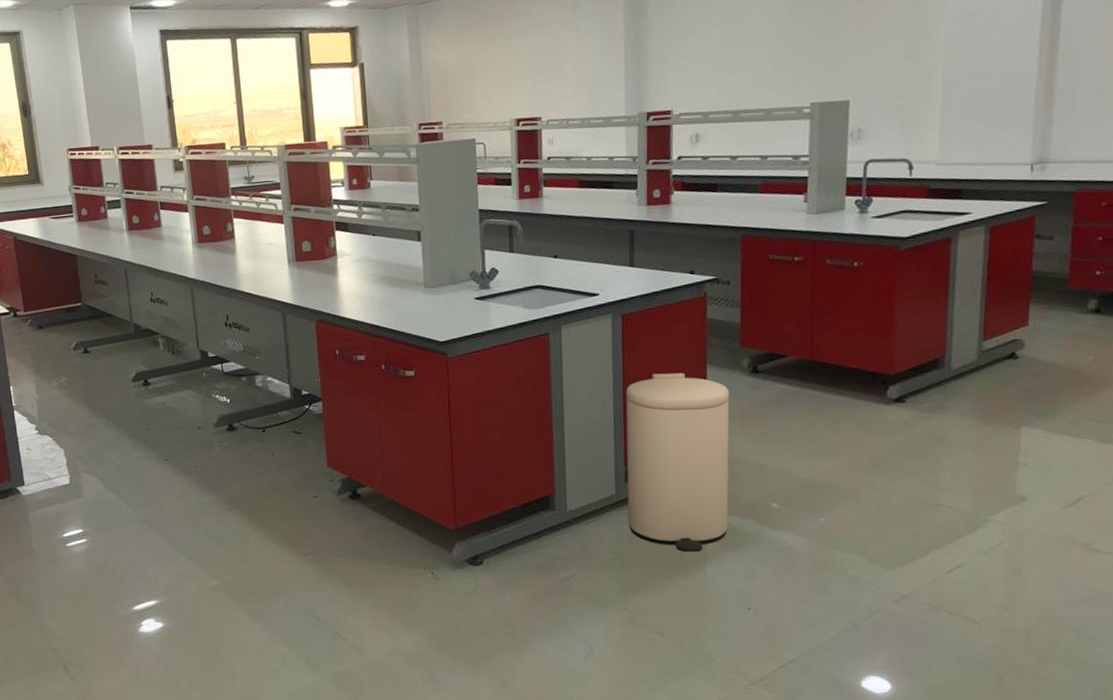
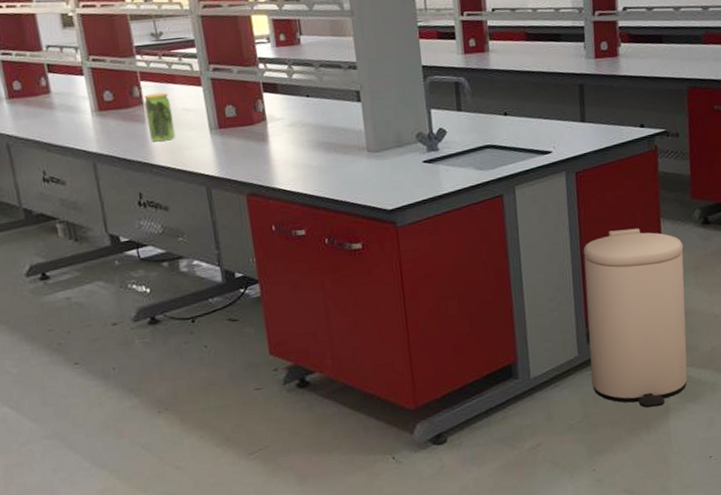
jar: none [235,228,260,271] -> present [144,92,176,142]

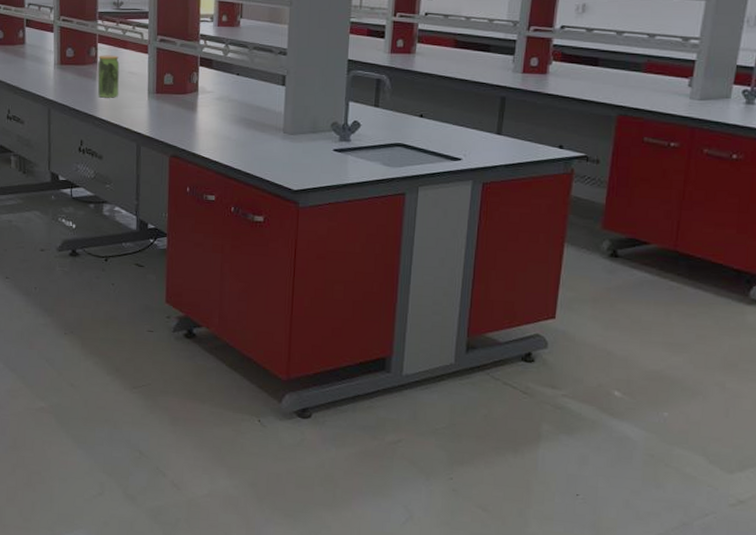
pedal bin: present [583,228,688,408] -> none [464,246,585,432]

